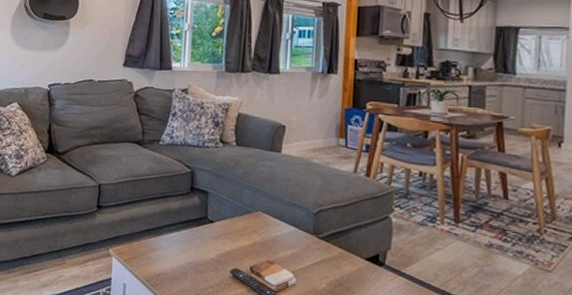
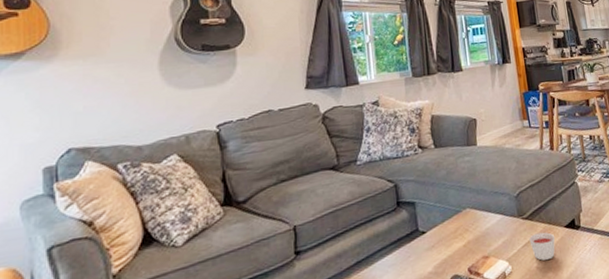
candle: none [321,256,352,286] -> present [529,232,556,261]

